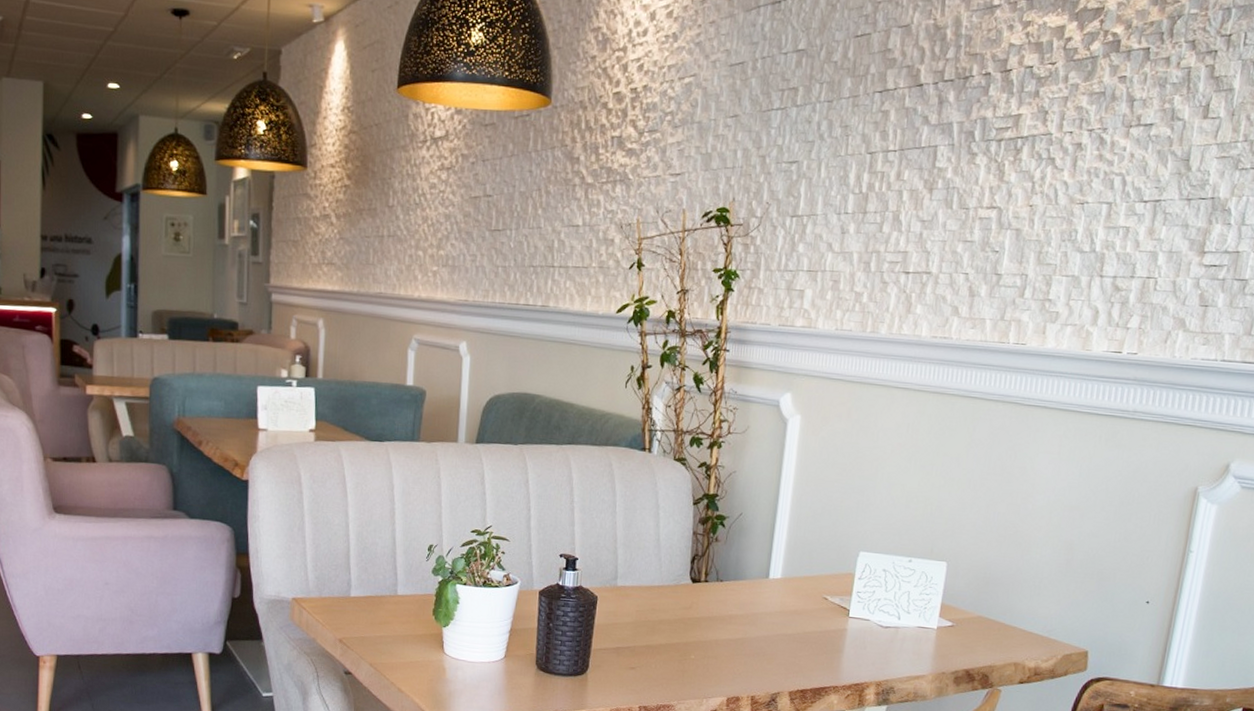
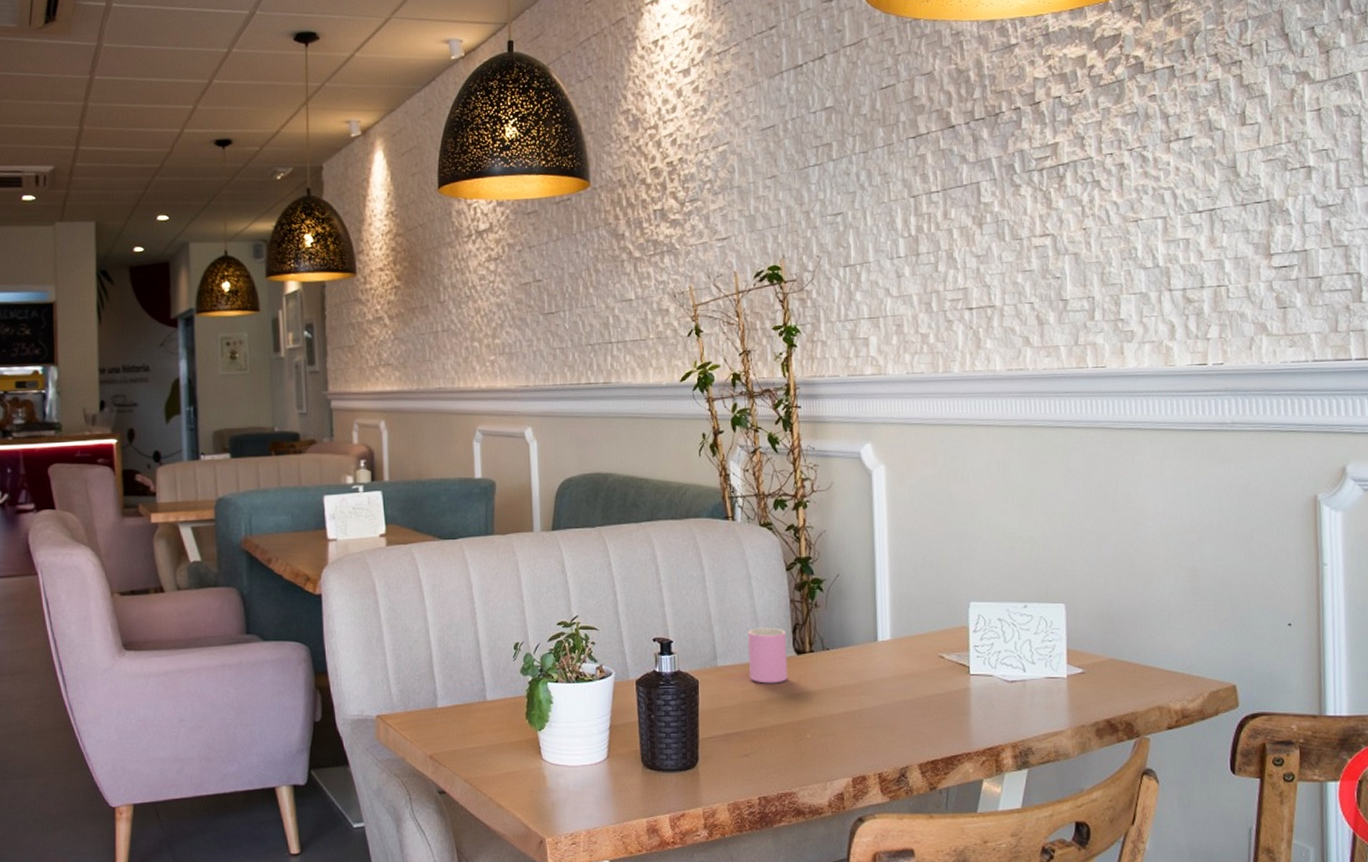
cup: none [646,554,685,607] -> present [747,628,788,684]

